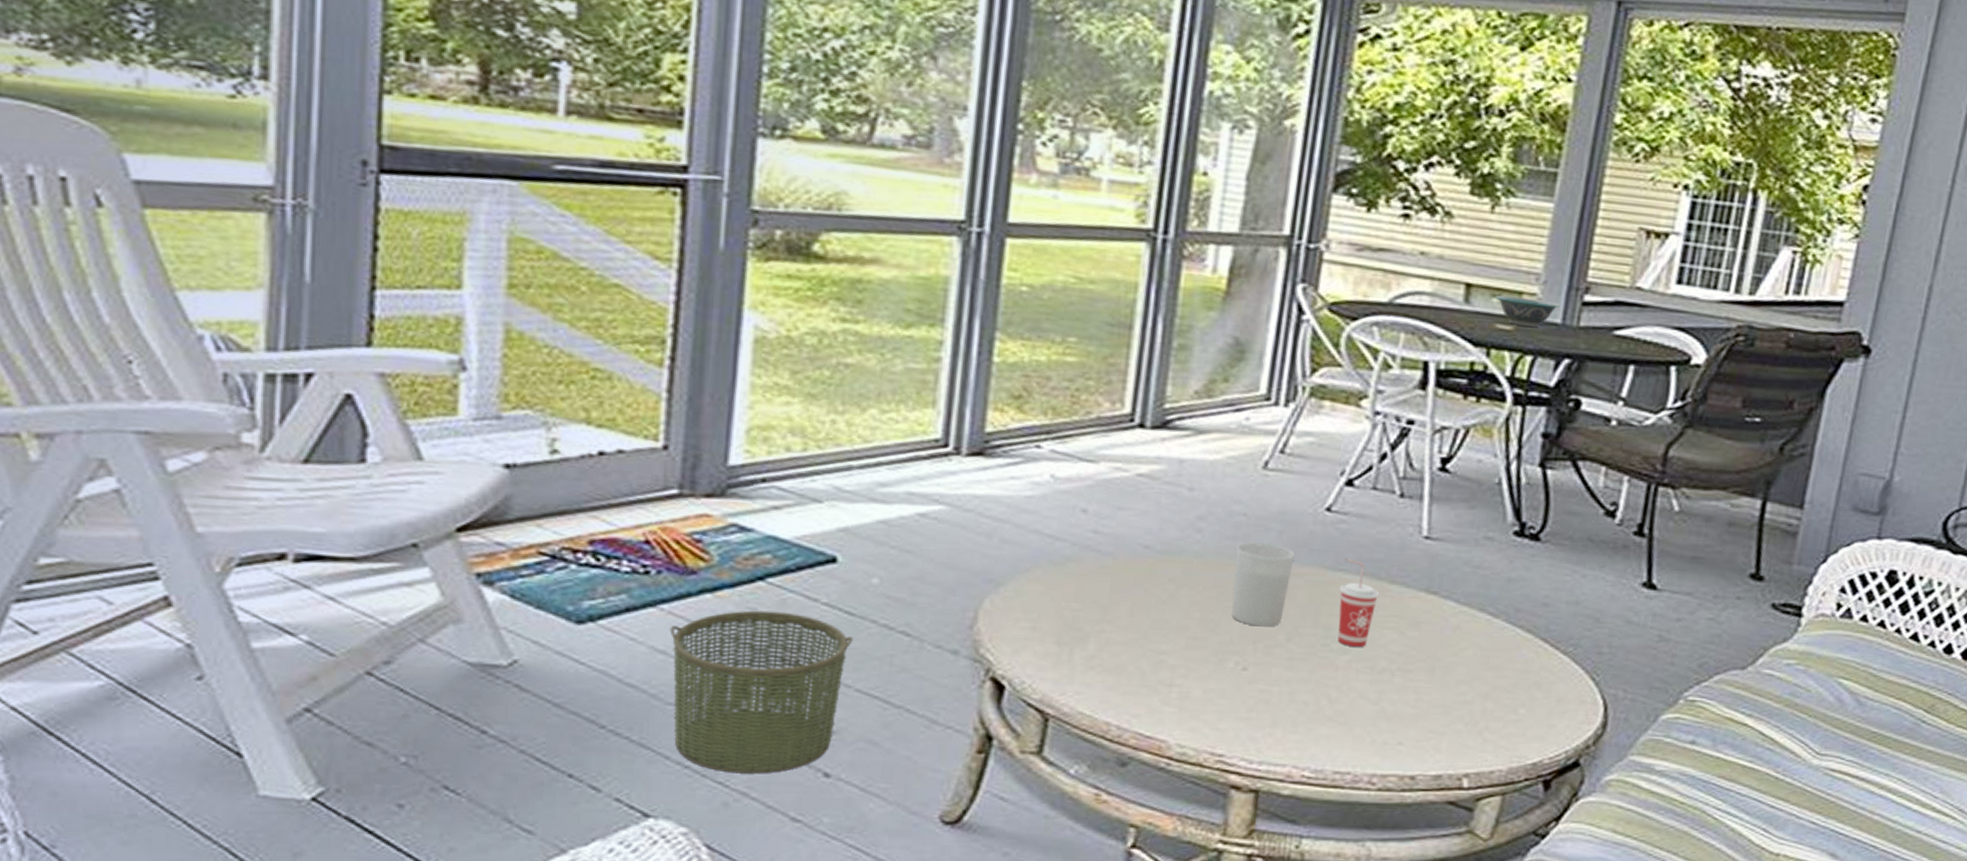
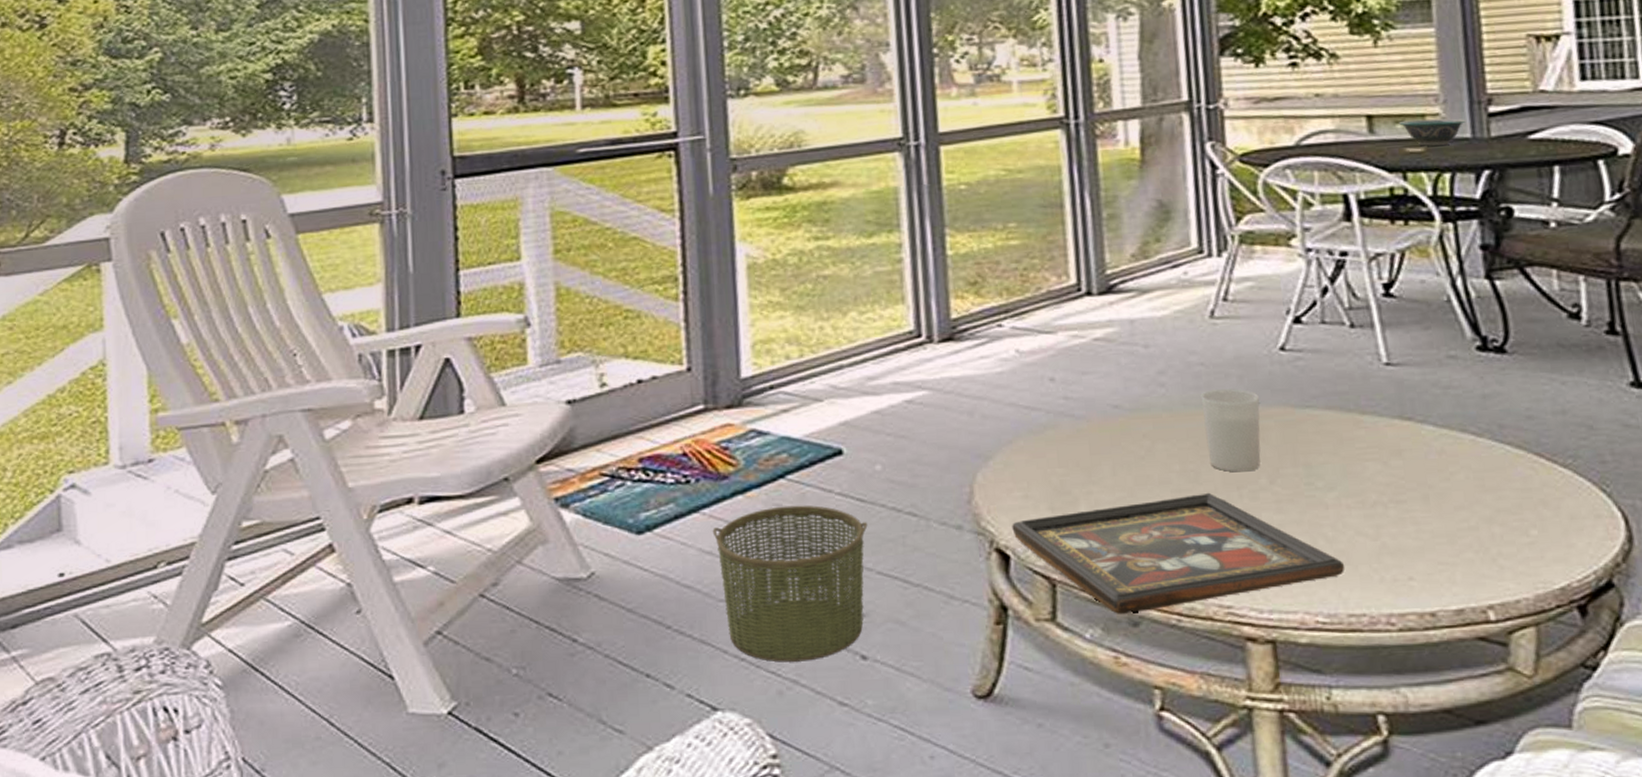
decorative tray: none [1012,643,1341,754] -> present [1012,492,1345,614]
beverage cup: present [1337,558,1380,647] -> none [1309,394,1353,483]

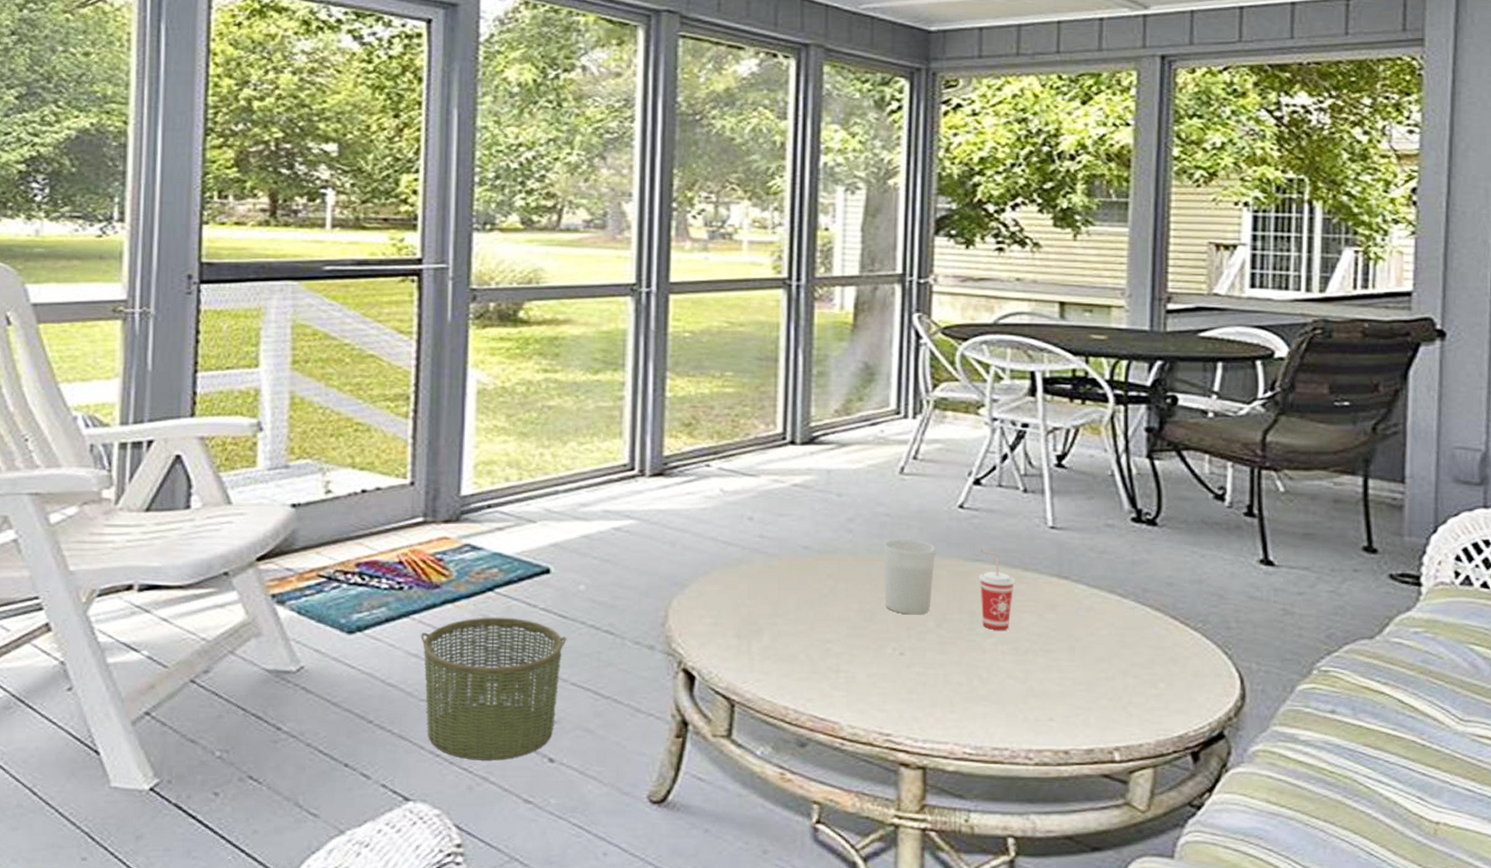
decorative tray: present [1012,492,1345,614] -> none [700,631,995,735]
beverage cup: none [1309,394,1353,483] -> present [978,549,1016,630]
bowl: present [1399,118,1466,146] -> none [1088,310,1146,335]

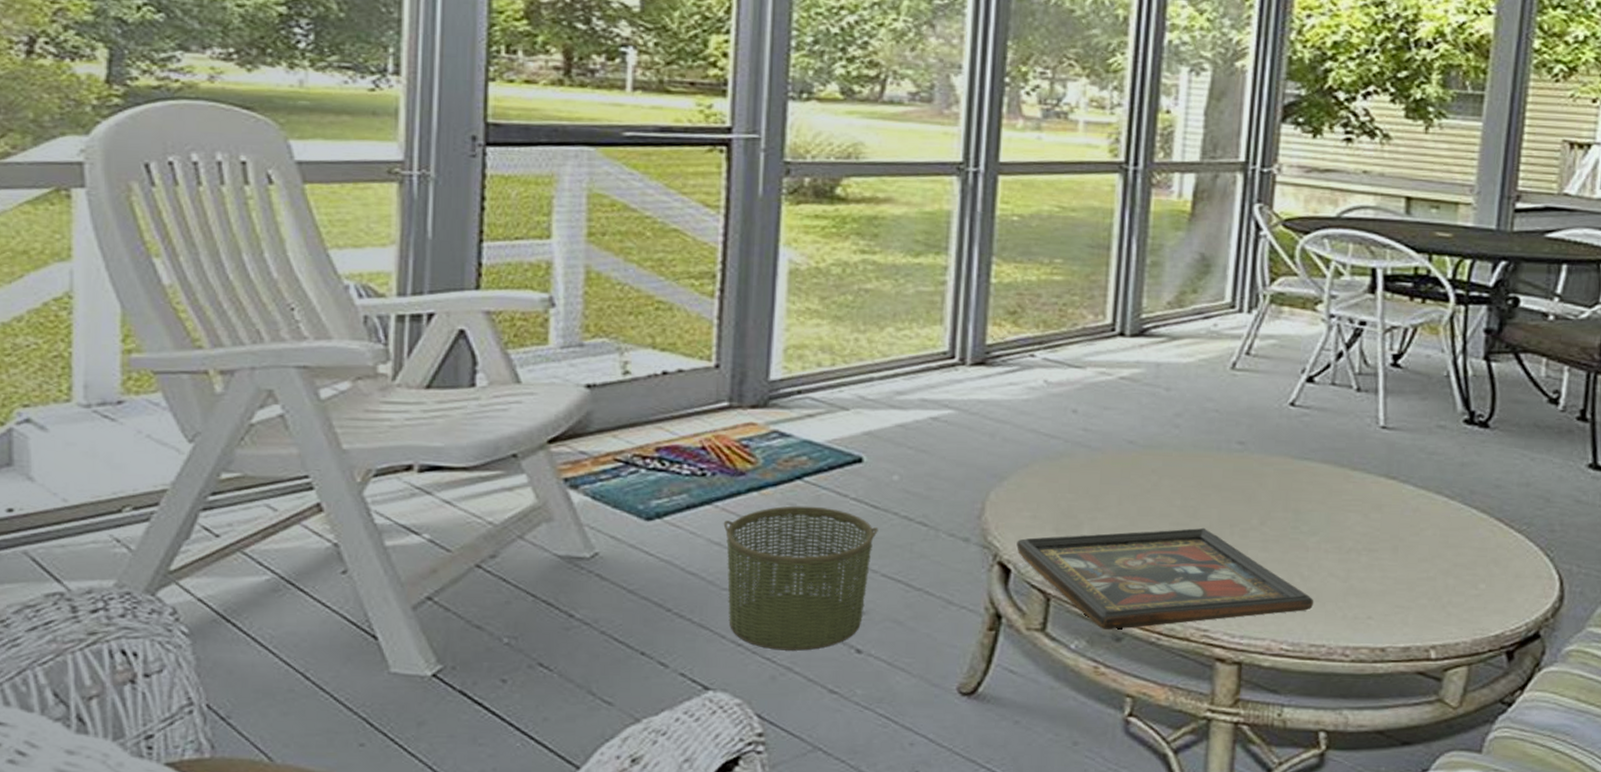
decorative tray: none [700,631,995,735] -> present [1016,527,1314,630]
candle holder: present [883,539,935,615] -> none [1209,435,1264,512]
beverage cup: present [978,549,1016,630] -> none [1306,447,1343,529]

